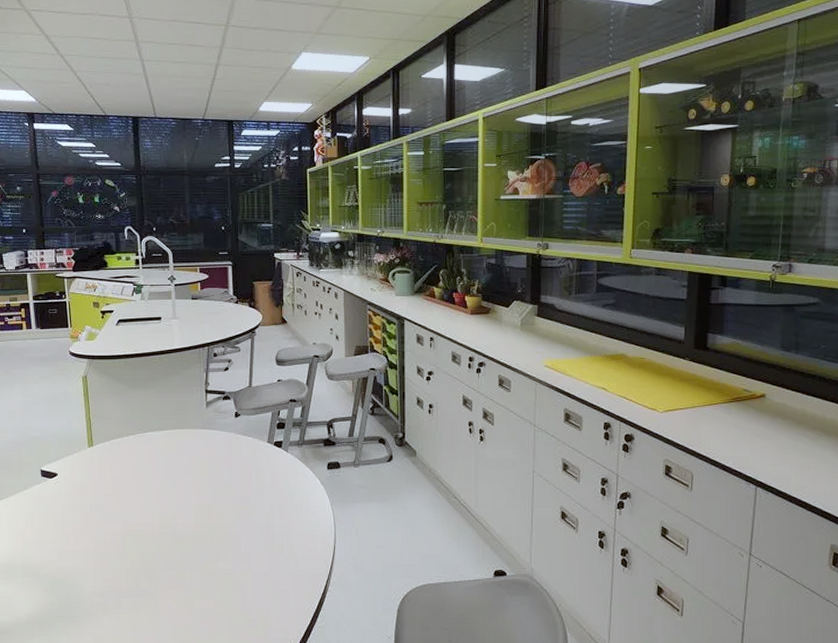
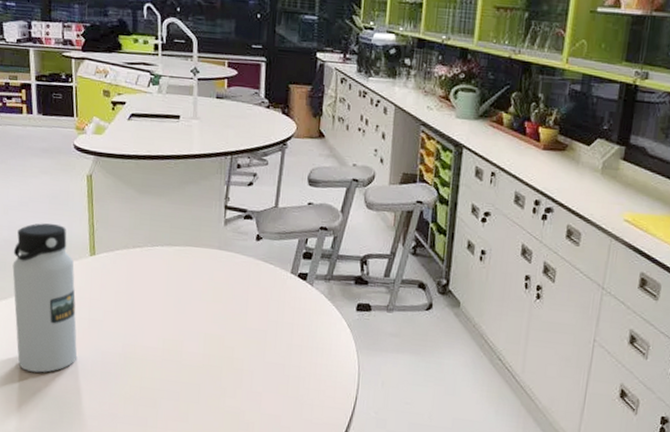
water bottle: none [18,422,80,559] -> present [12,223,77,373]

